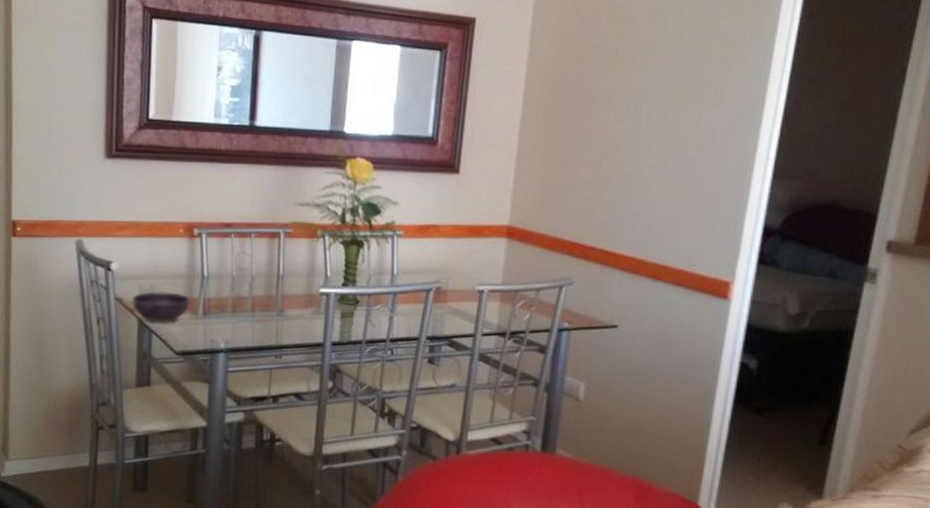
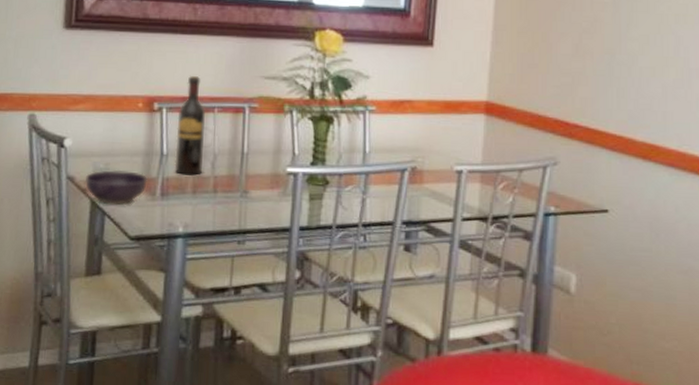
wine bottle: none [215,203,244,297] -> present [174,76,206,177]

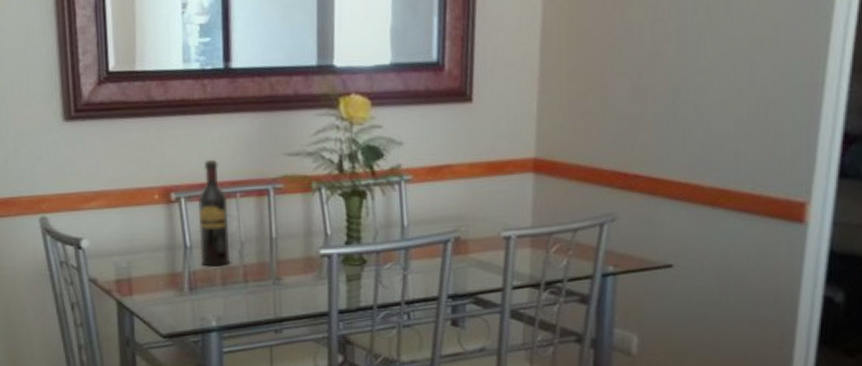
bowl: present [84,170,148,205] -> none [107,268,173,304]

